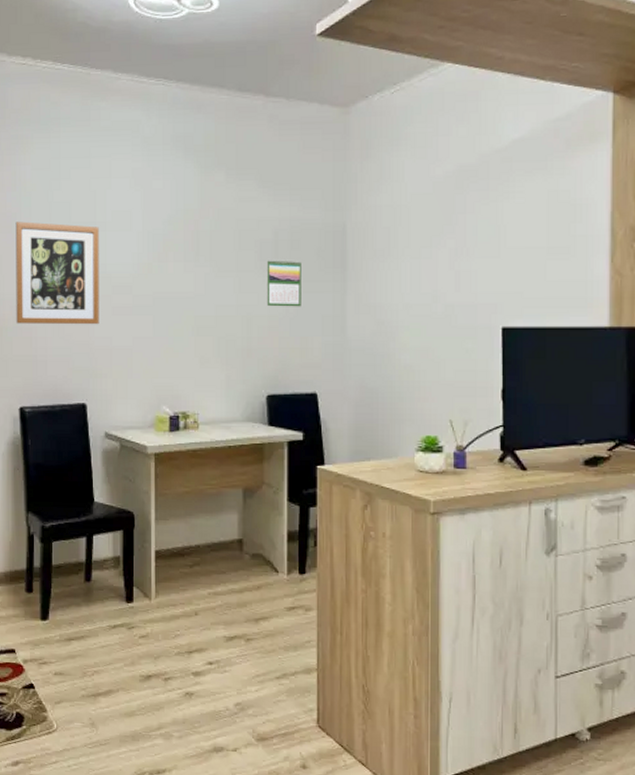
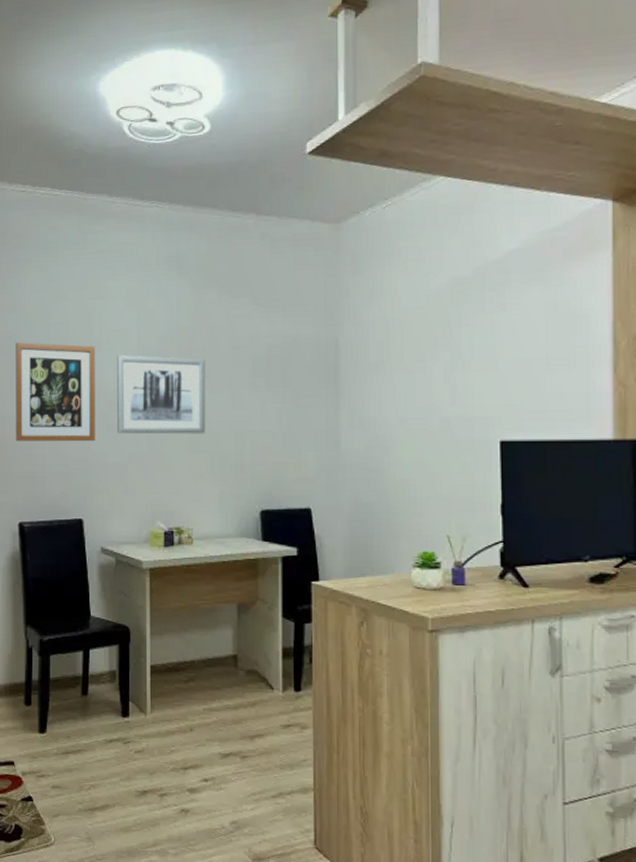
wall art: none [122,236,212,318] -> present [117,355,206,434]
calendar: present [266,258,301,307] -> none [259,374,294,423]

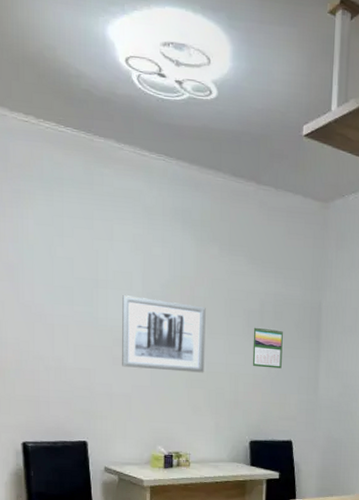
wall art: present [15,342,96,442] -> none [18,272,101,372]
calendar: none [259,374,294,423] -> present [252,326,283,369]

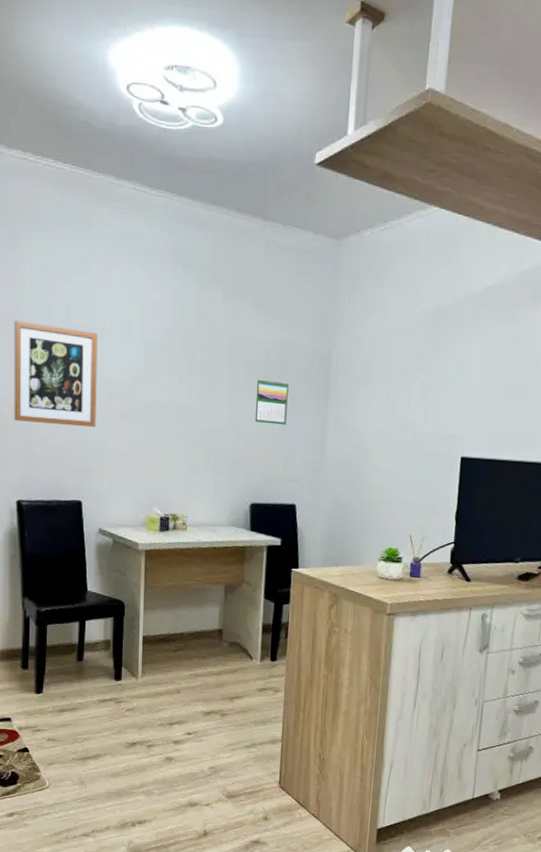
wall art: none [18,272,101,372] -> present [14,320,98,428]
wall art: present [122,295,206,373] -> none [118,345,207,429]

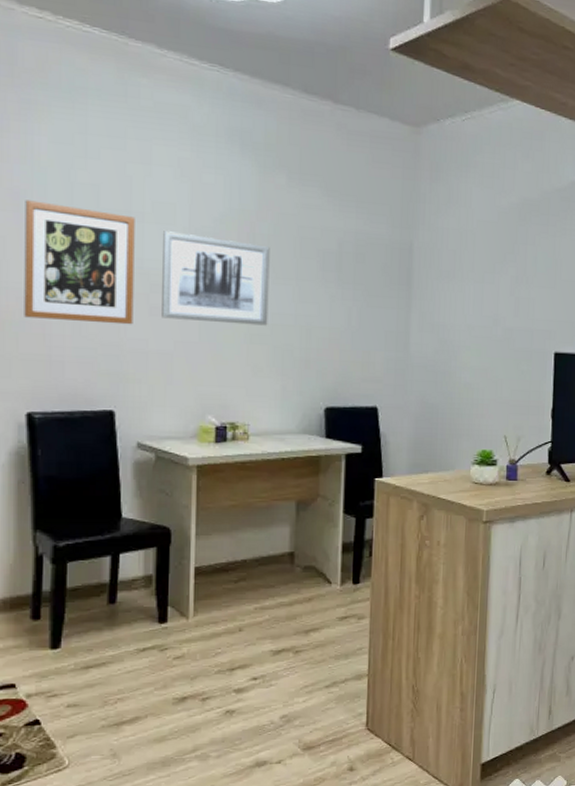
wall art: none [118,345,207,429] -> present [162,231,270,326]
calendar: present [254,378,289,425] -> none [328,269,366,321]

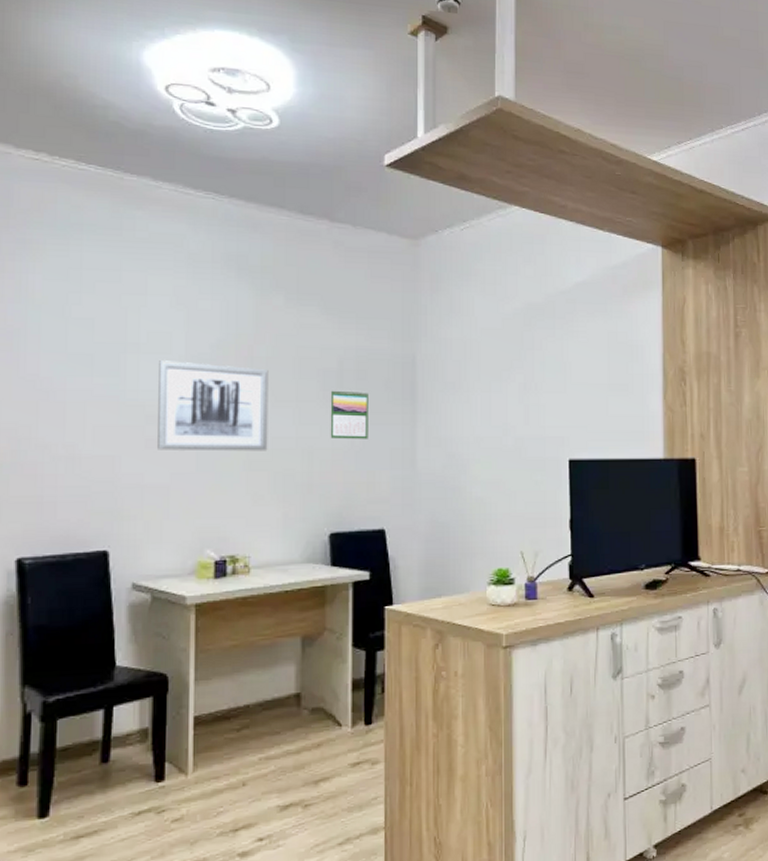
wall art: present [24,200,135,325] -> none [15,338,130,460]
calendar: none [328,269,366,321] -> present [330,389,368,439]

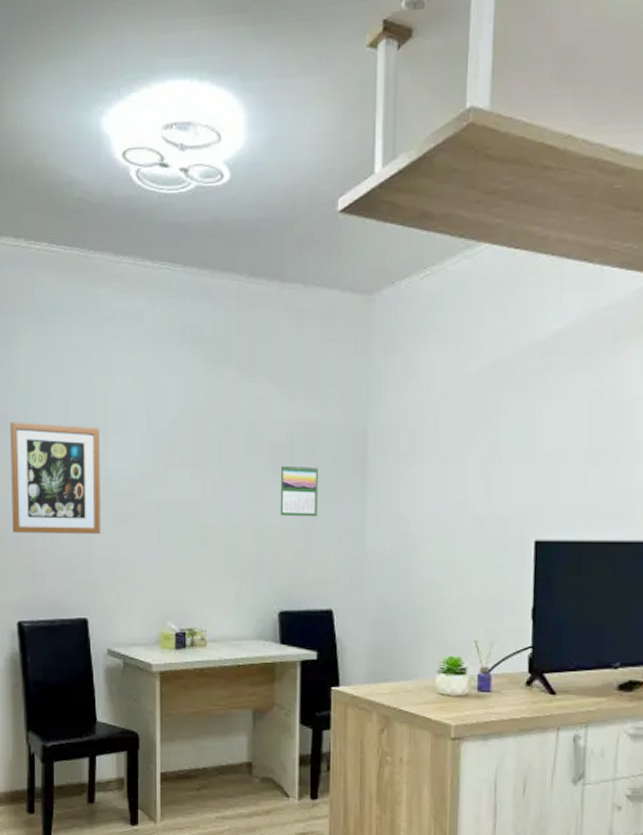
wall art: none [15,338,130,460] -> present [10,422,101,535]
wall art: present [158,360,269,451] -> none [124,439,222,528]

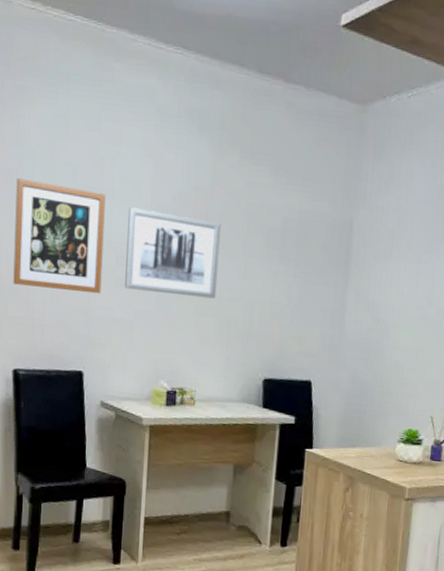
wall art: none [124,439,222,528] -> present [125,207,221,299]
calendar: present [280,464,318,517] -> none [270,246,307,297]

